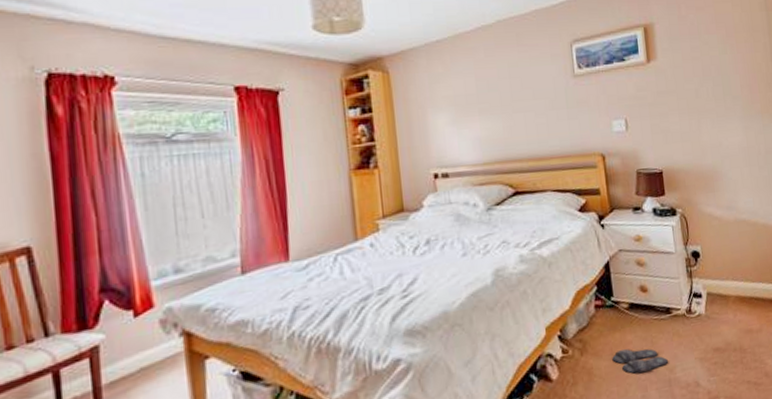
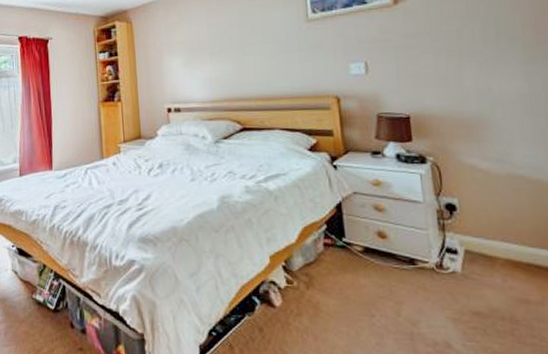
slippers: present [612,348,668,375] -> none [342,292,410,320]

